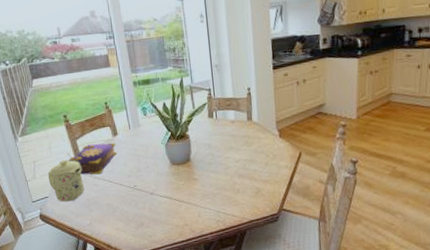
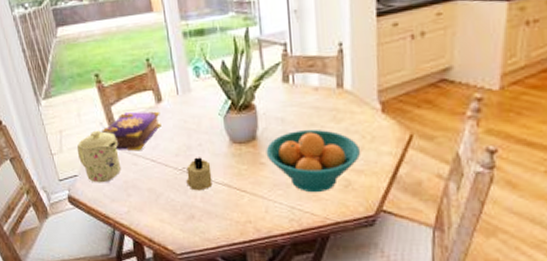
candle: none [137,177,158,204] -> present [186,157,213,191]
fruit bowl: none [197,151,267,200] -> present [266,129,361,193]

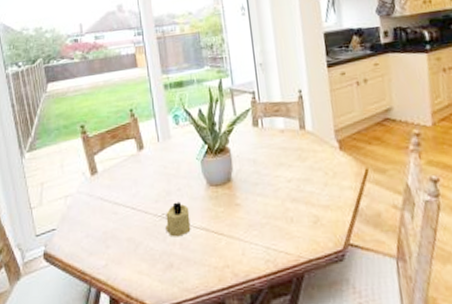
mug: present [77,130,121,183] -> none [57,180,100,236]
book: present [101,111,161,151] -> none [82,158,142,200]
fruit bowl: present [266,129,361,193] -> none [240,168,326,232]

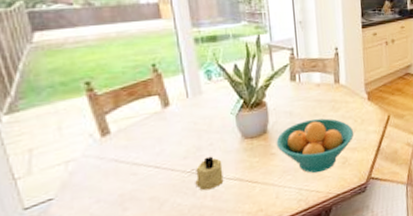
fruit bowl: none [240,168,326,232] -> present [276,118,354,174]

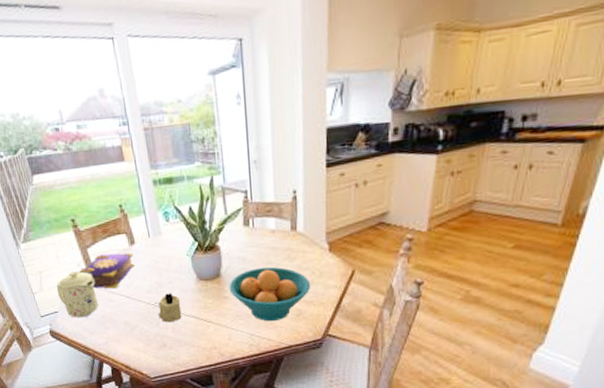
mug: none [54,142,115,204] -> present [56,270,98,318]
book: none [90,116,168,162] -> present [78,252,135,289]

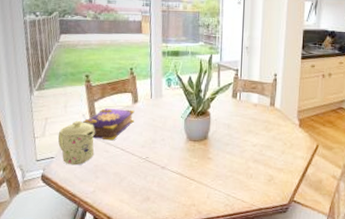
candle: present [158,293,182,323] -> none [147,149,169,177]
fruit bowl: present [229,266,311,322] -> none [213,134,283,185]

